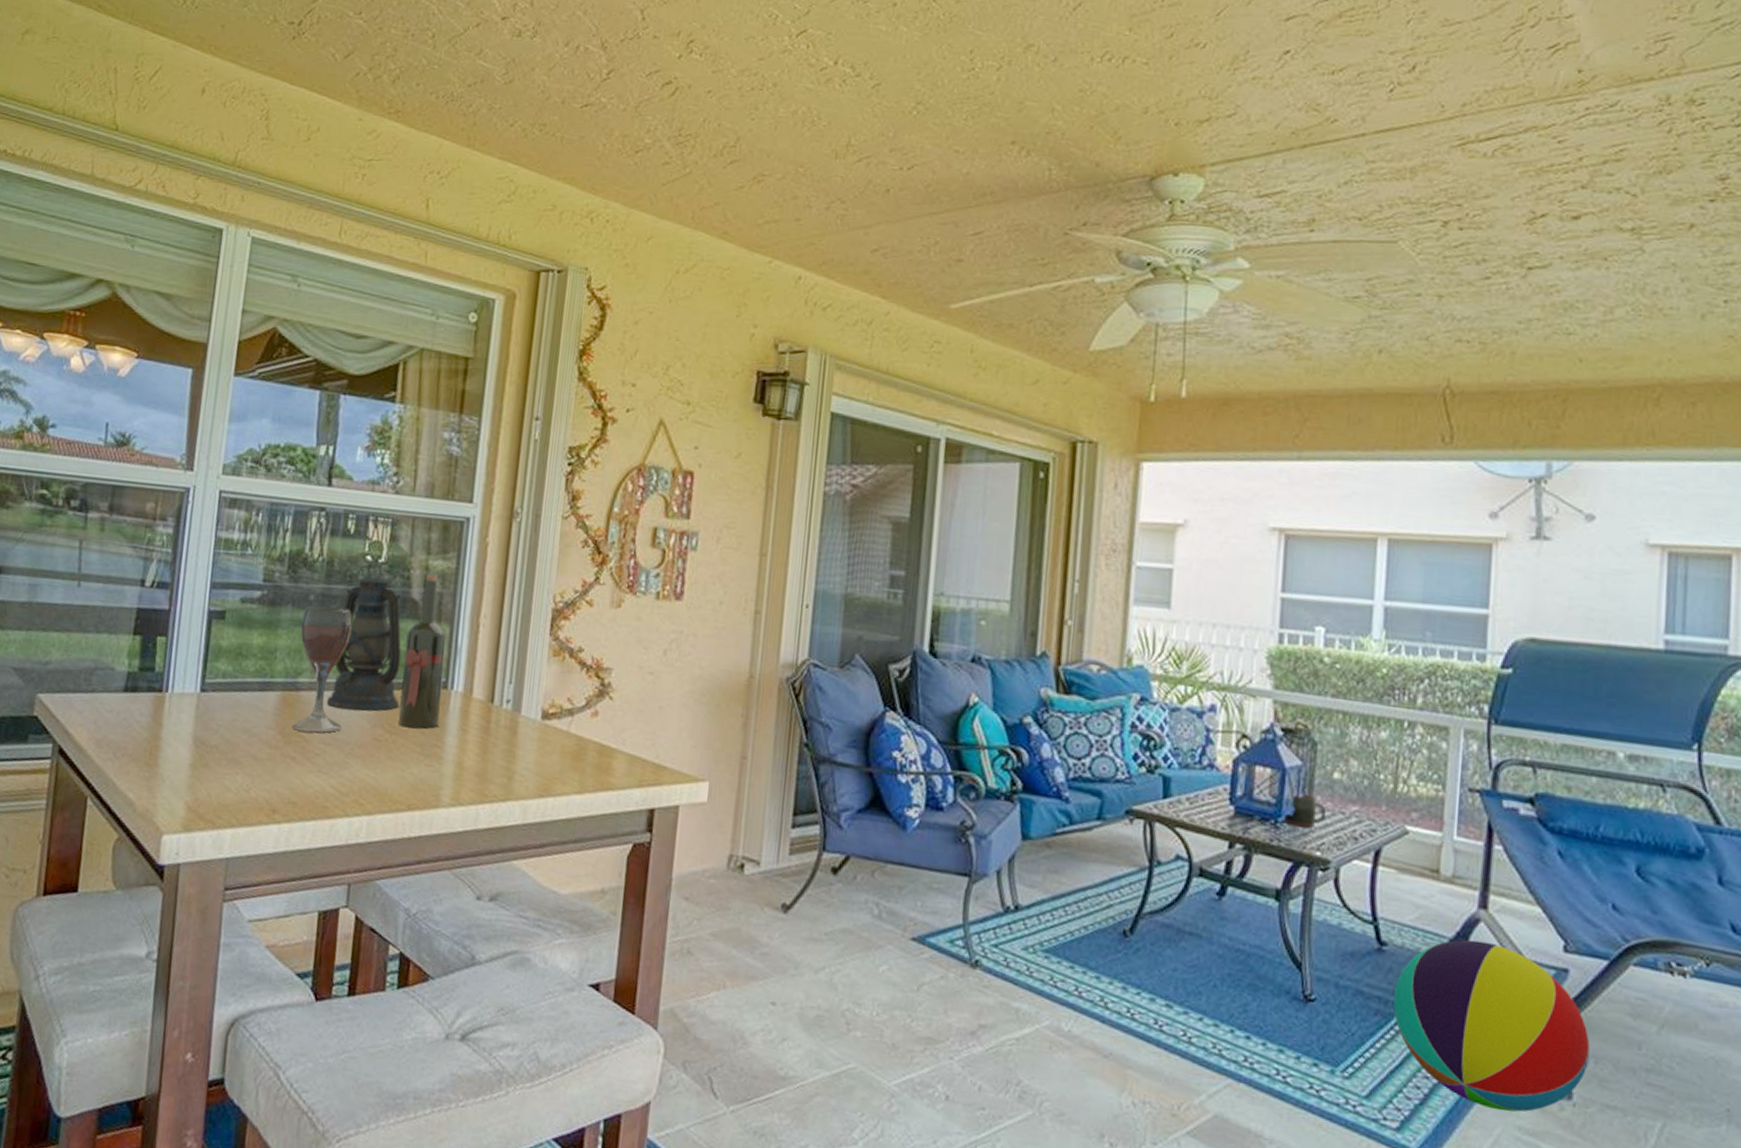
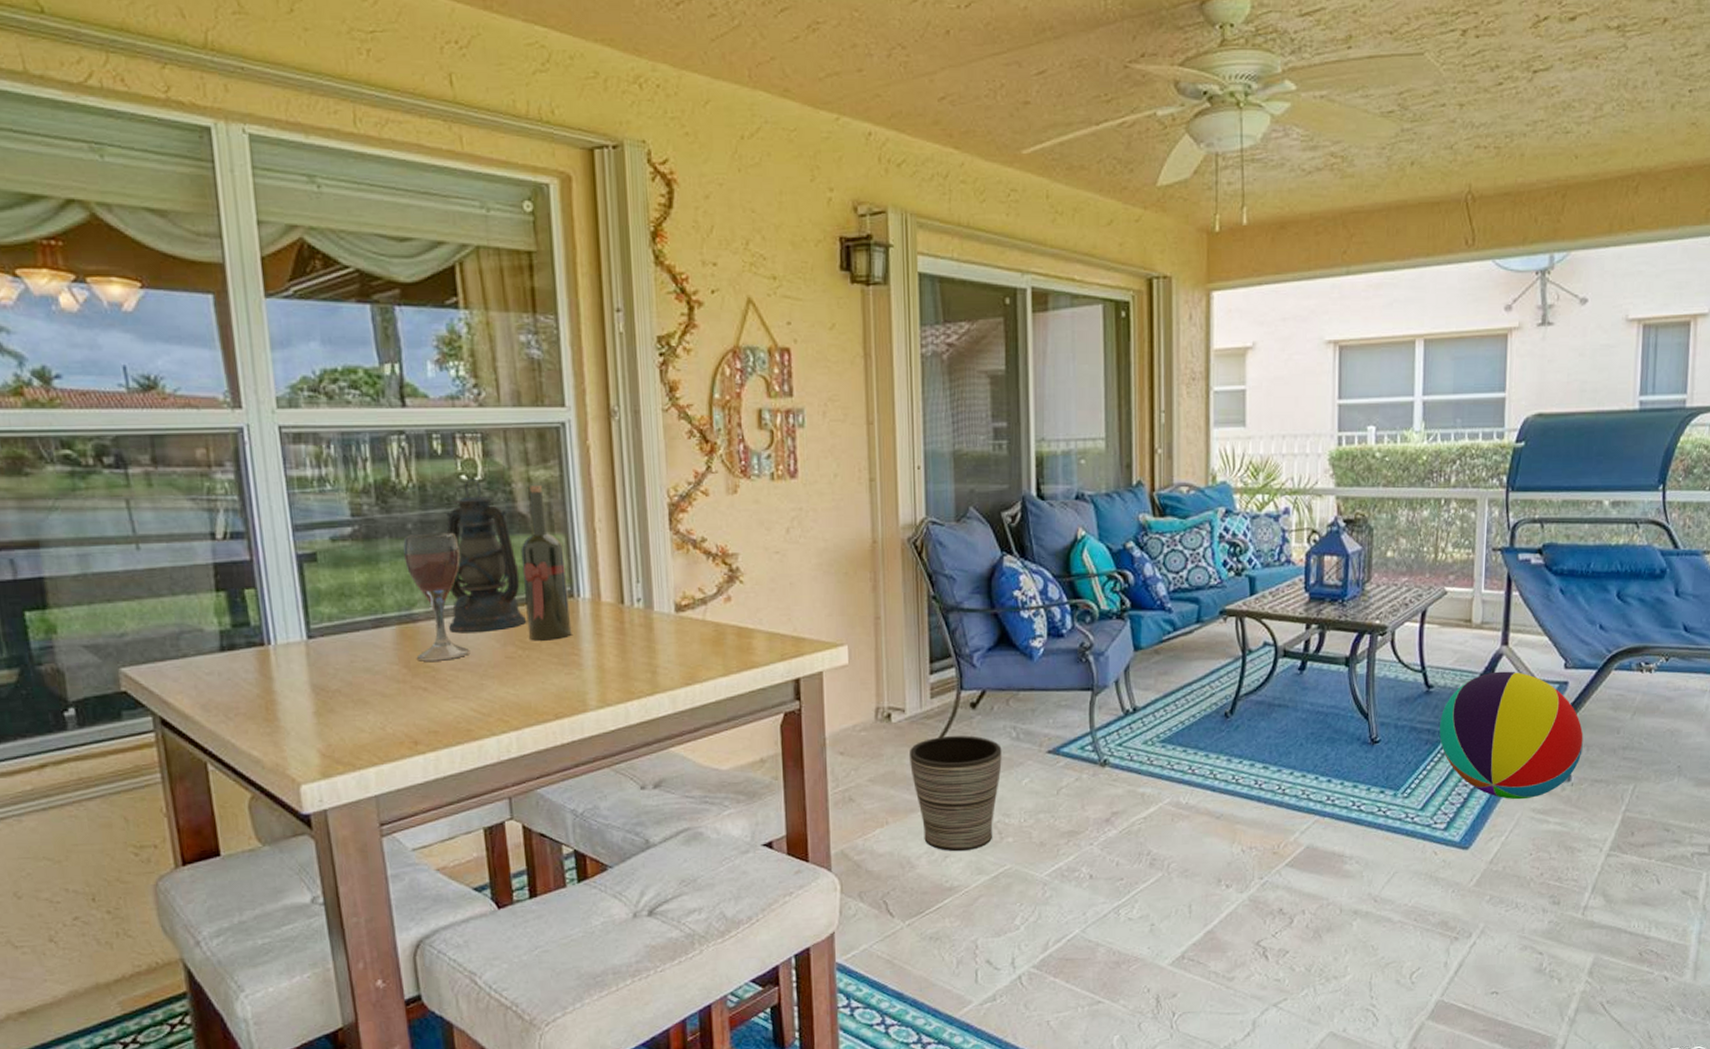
planter pot: none [757,899,861,1037] -> present [910,735,1002,851]
mug: present [1283,792,1327,828] -> none [1348,573,1383,602]

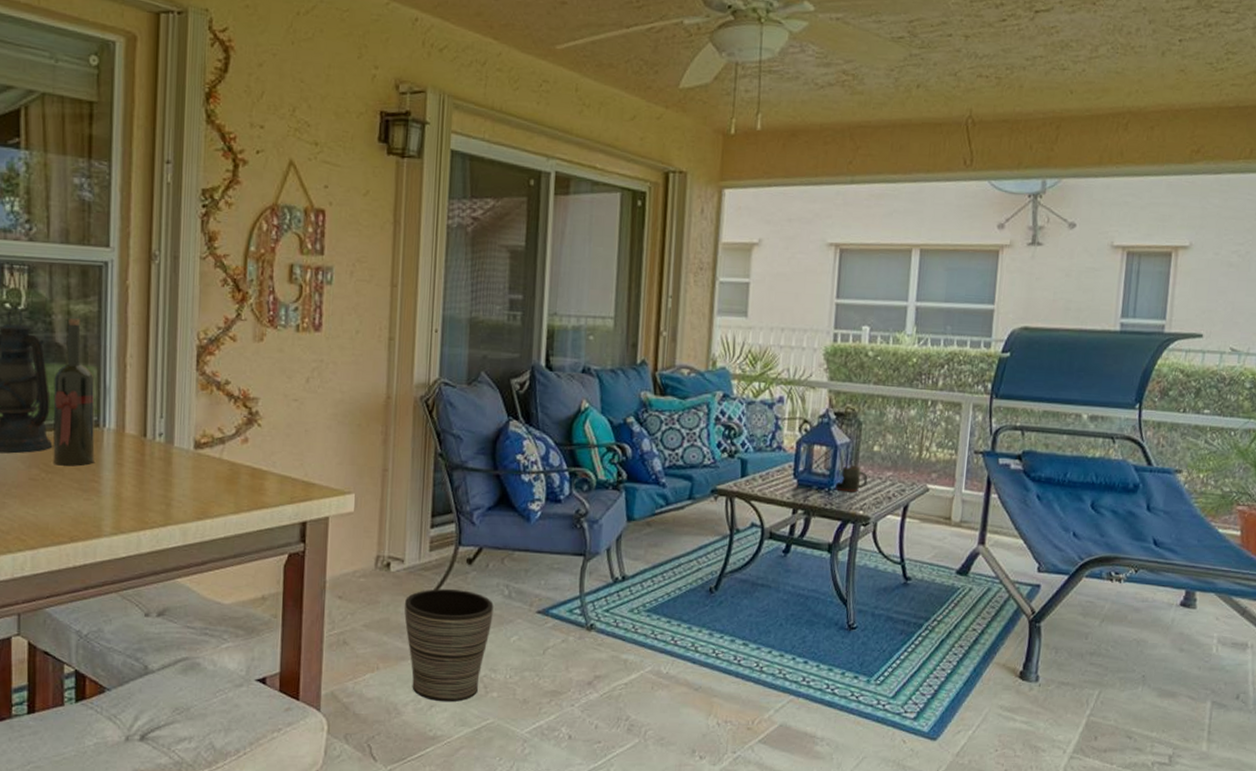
mug: none [1348,573,1383,602] -> present [834,464,868,492]
beach ball: present [1439,671,1584,800] -> none [914,569,1053,696]

